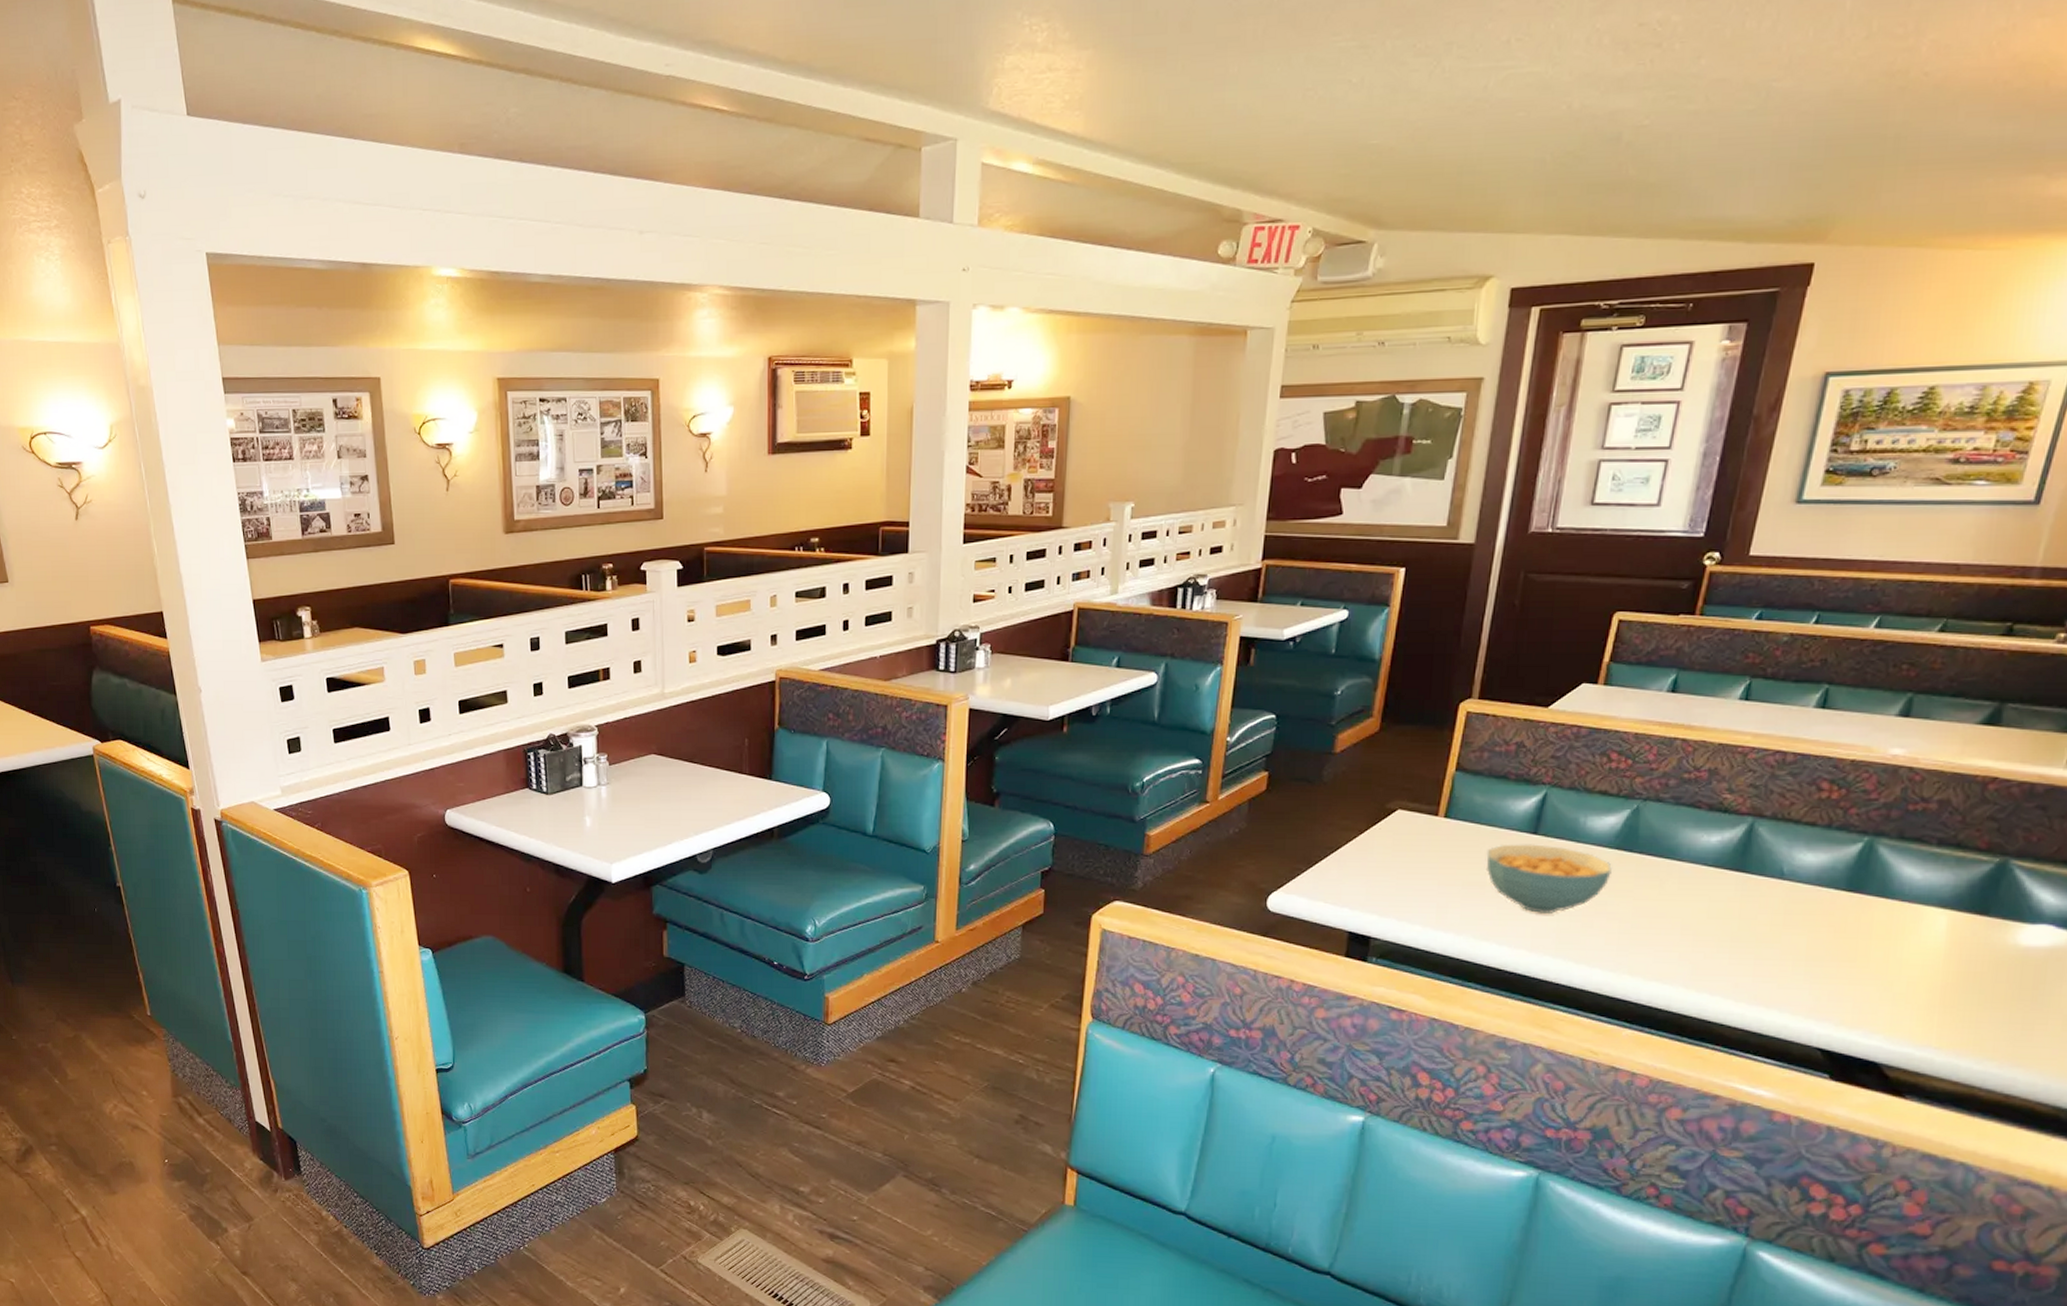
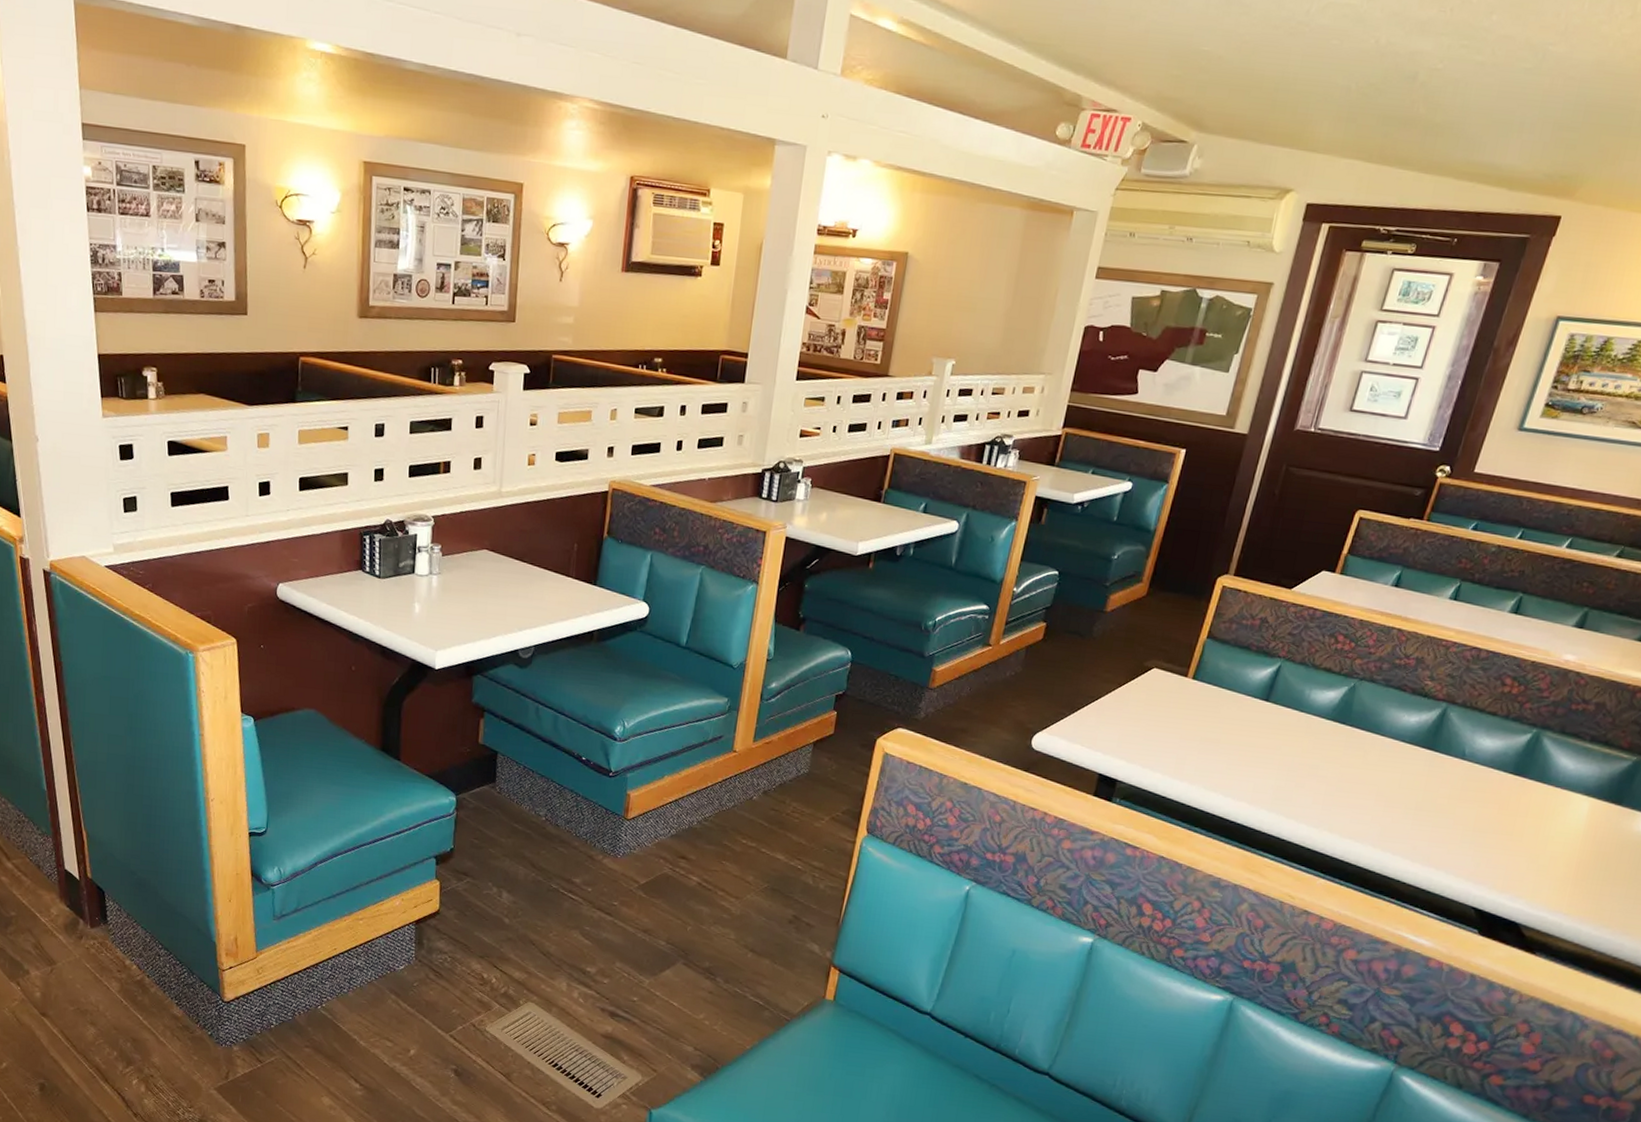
cereal bowl: present [1485,844,1612,913] -> none [1221,708,1327,772]

